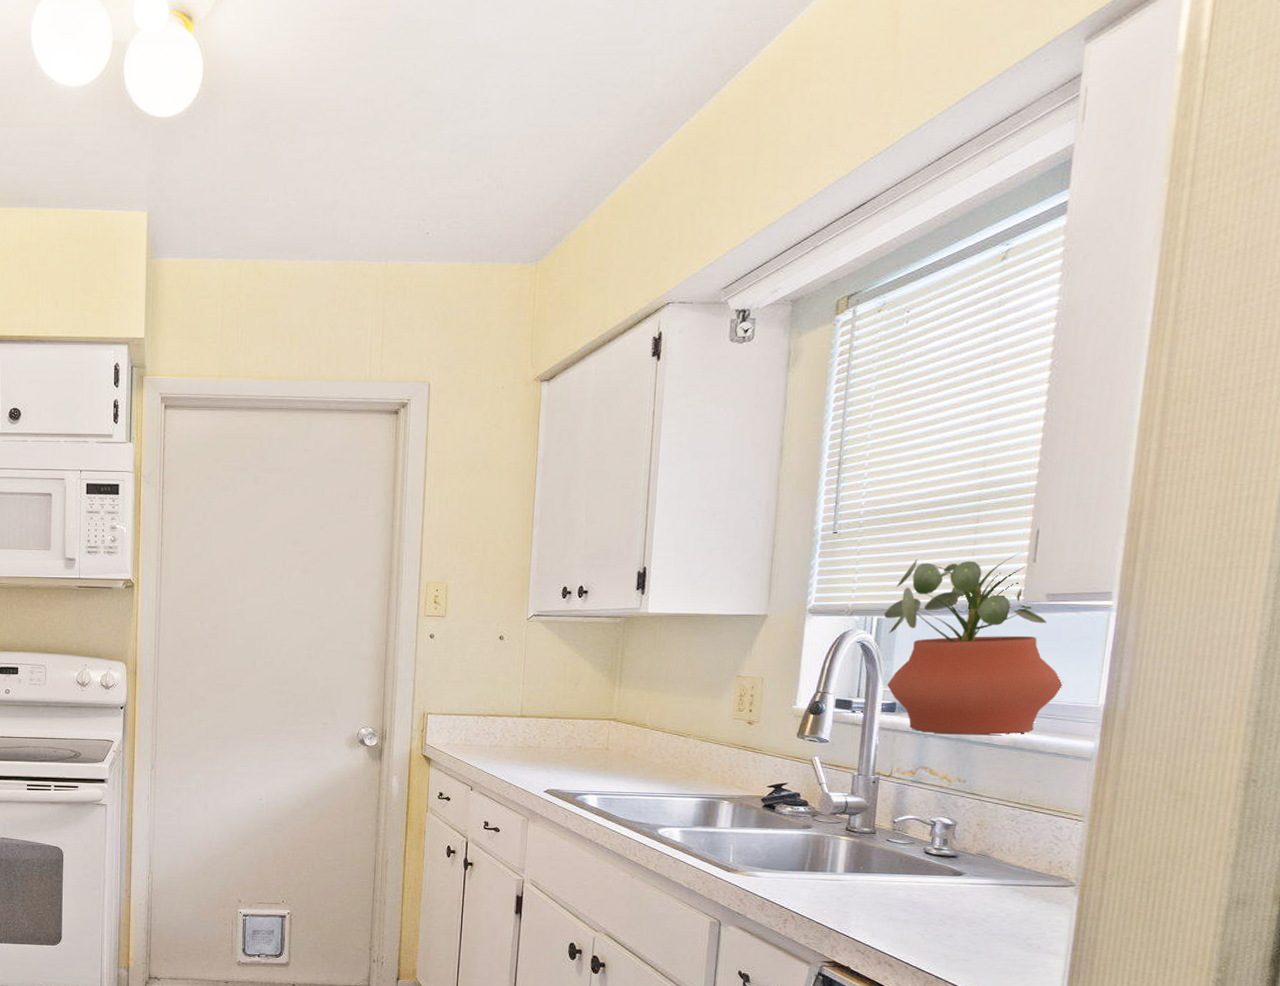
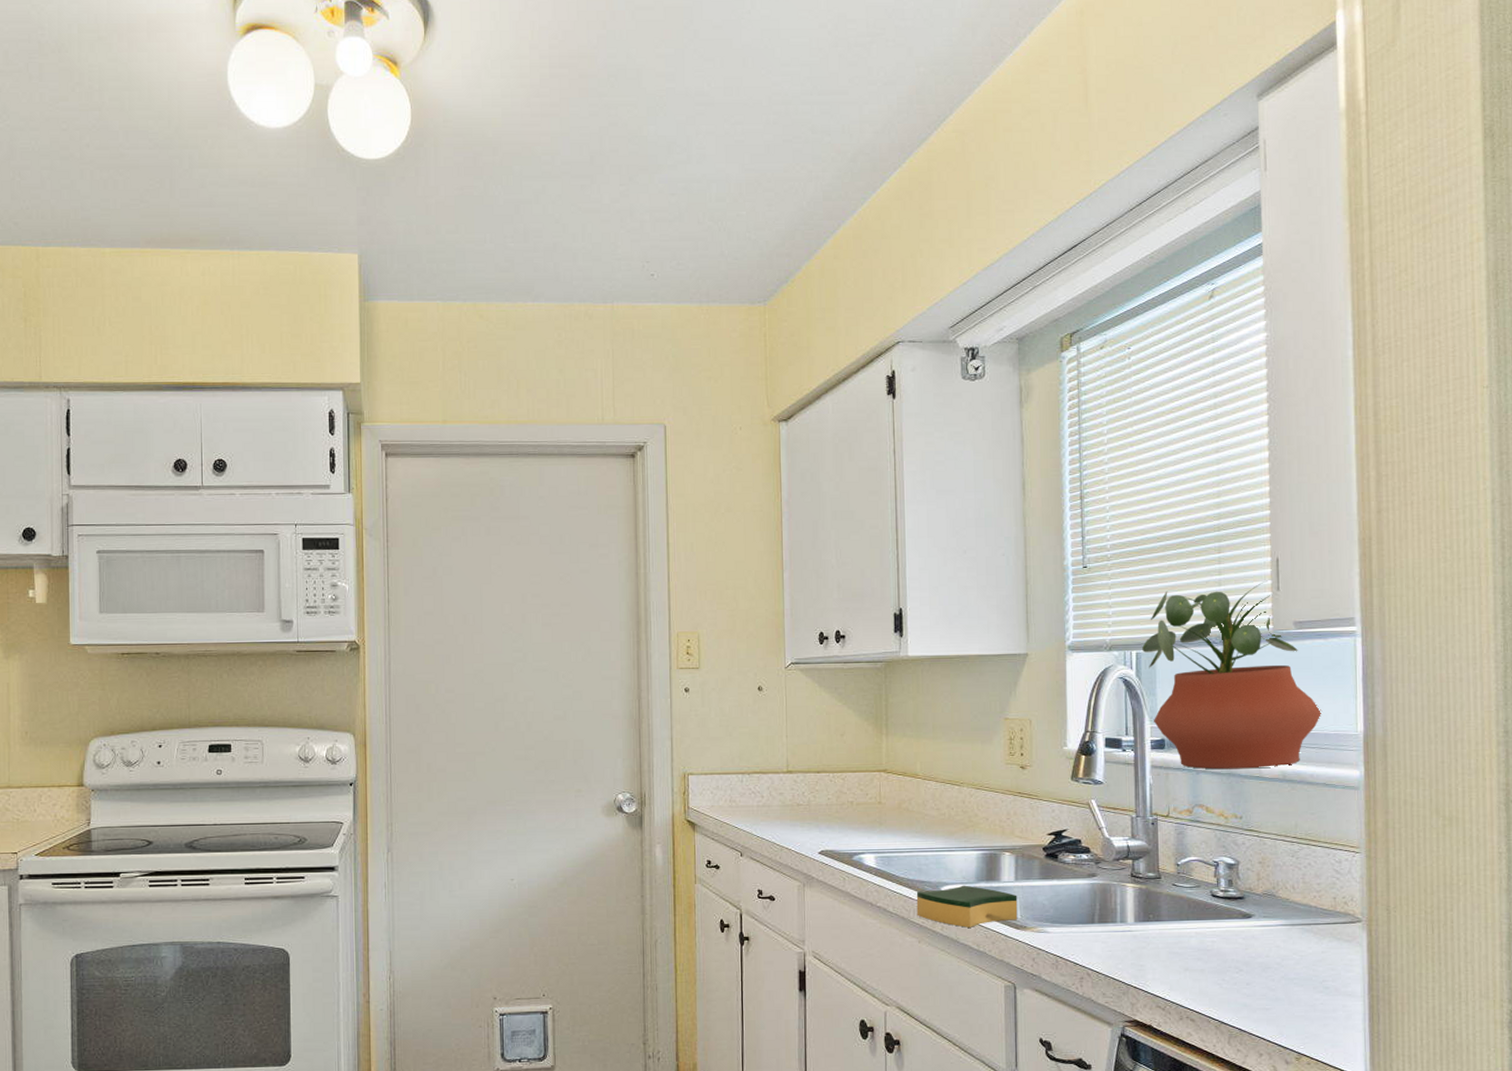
sponge: none [632,828,731,867] -> present [916,885,1018,928]

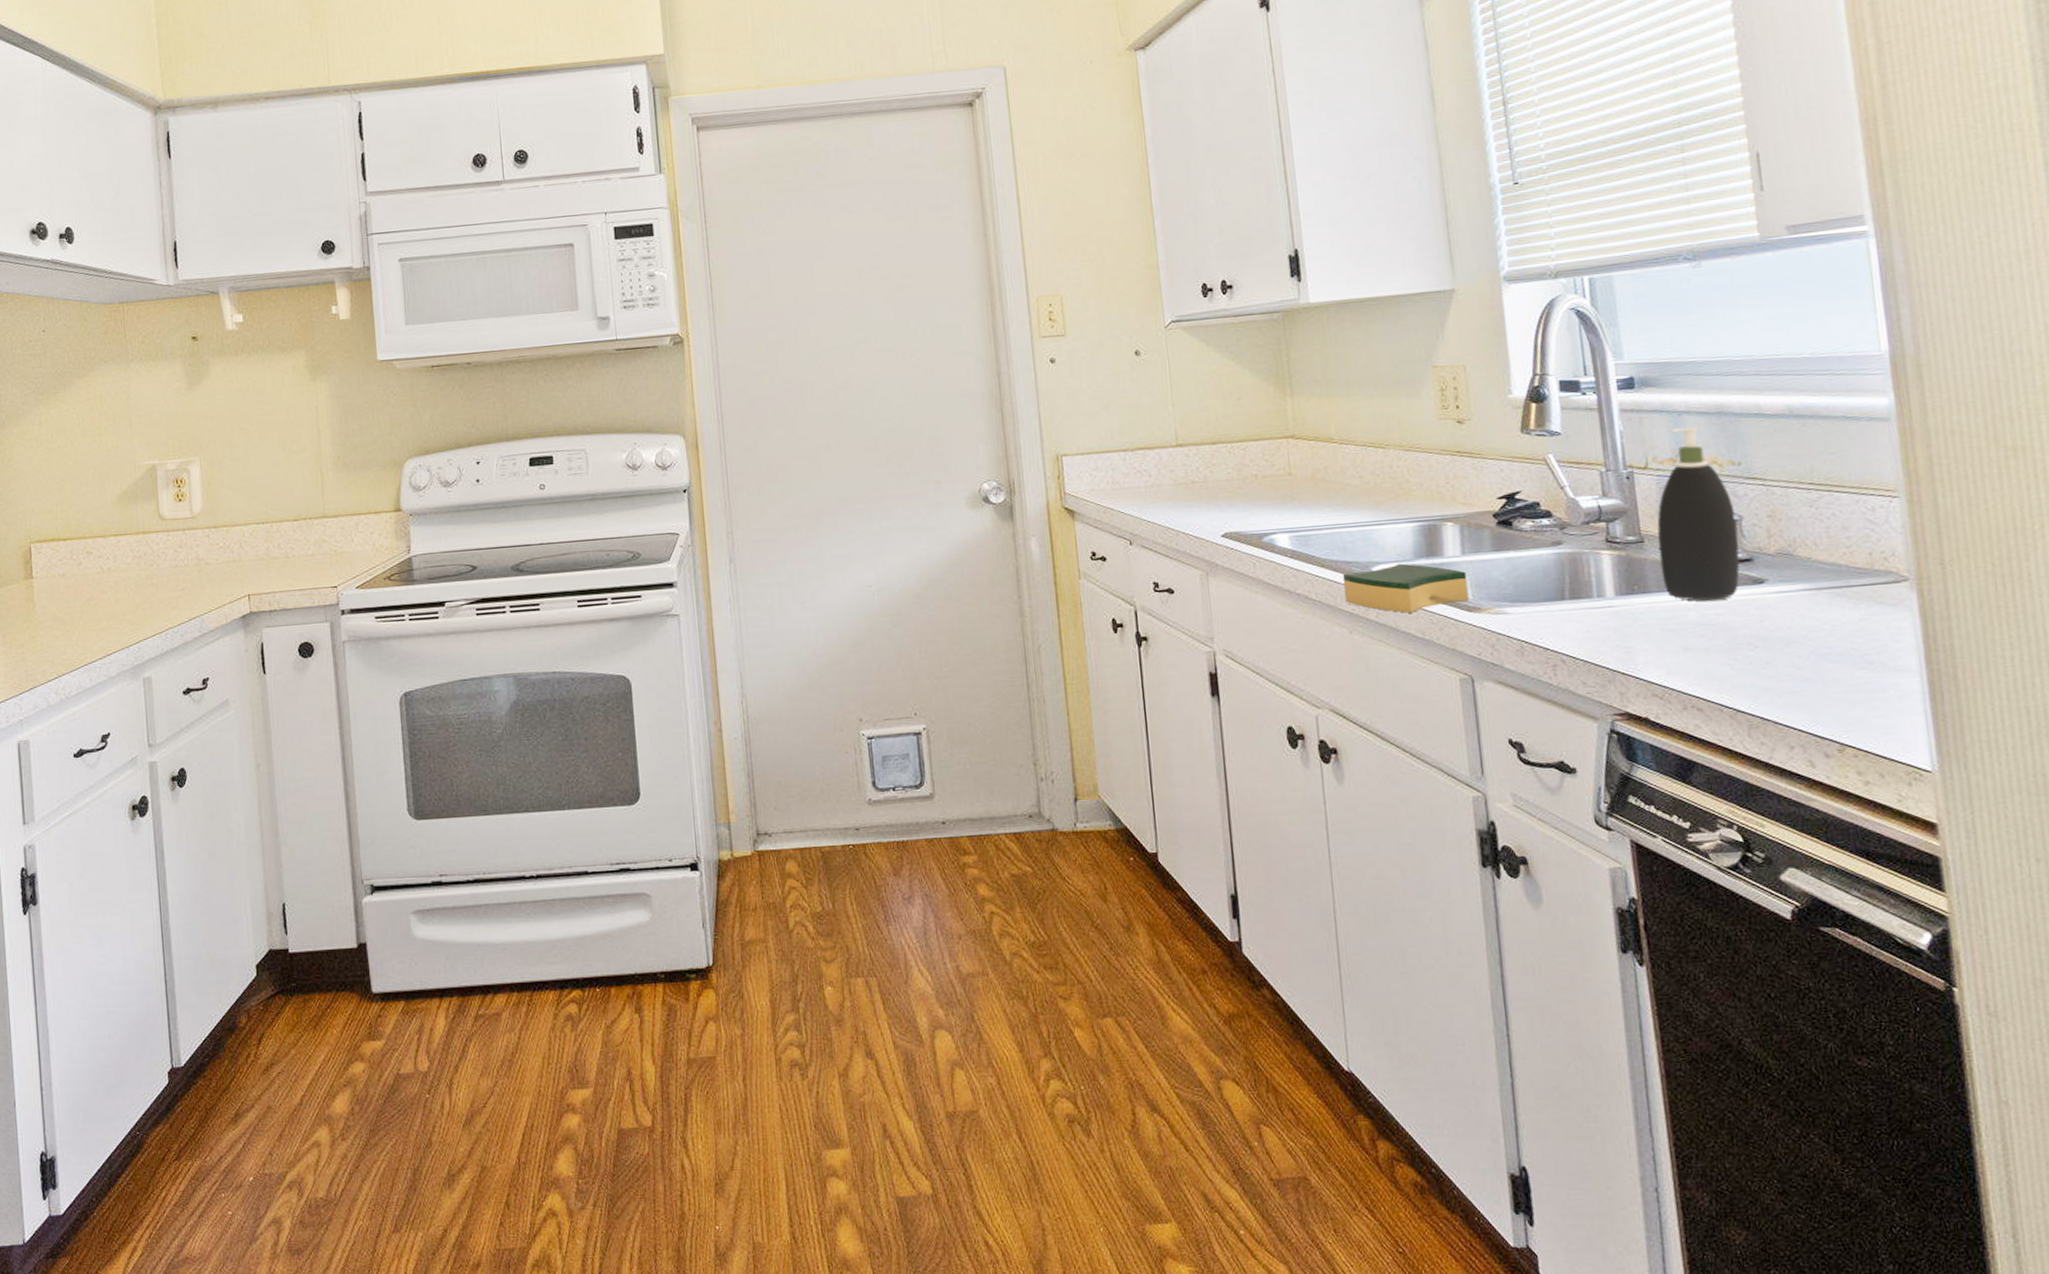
potted plant: present [1142,580,1322,770] -> none [1595,180,1833,409]
soap dispenser: none [1171,784,1235,930] -> present [1657,427,1740,601]

